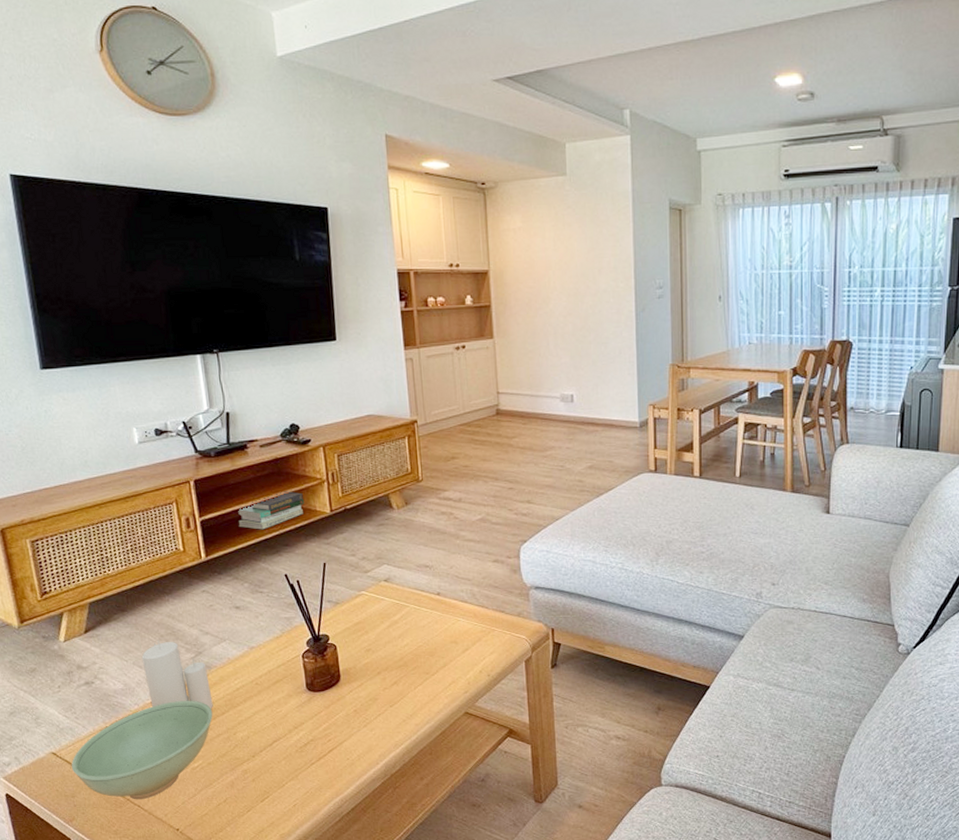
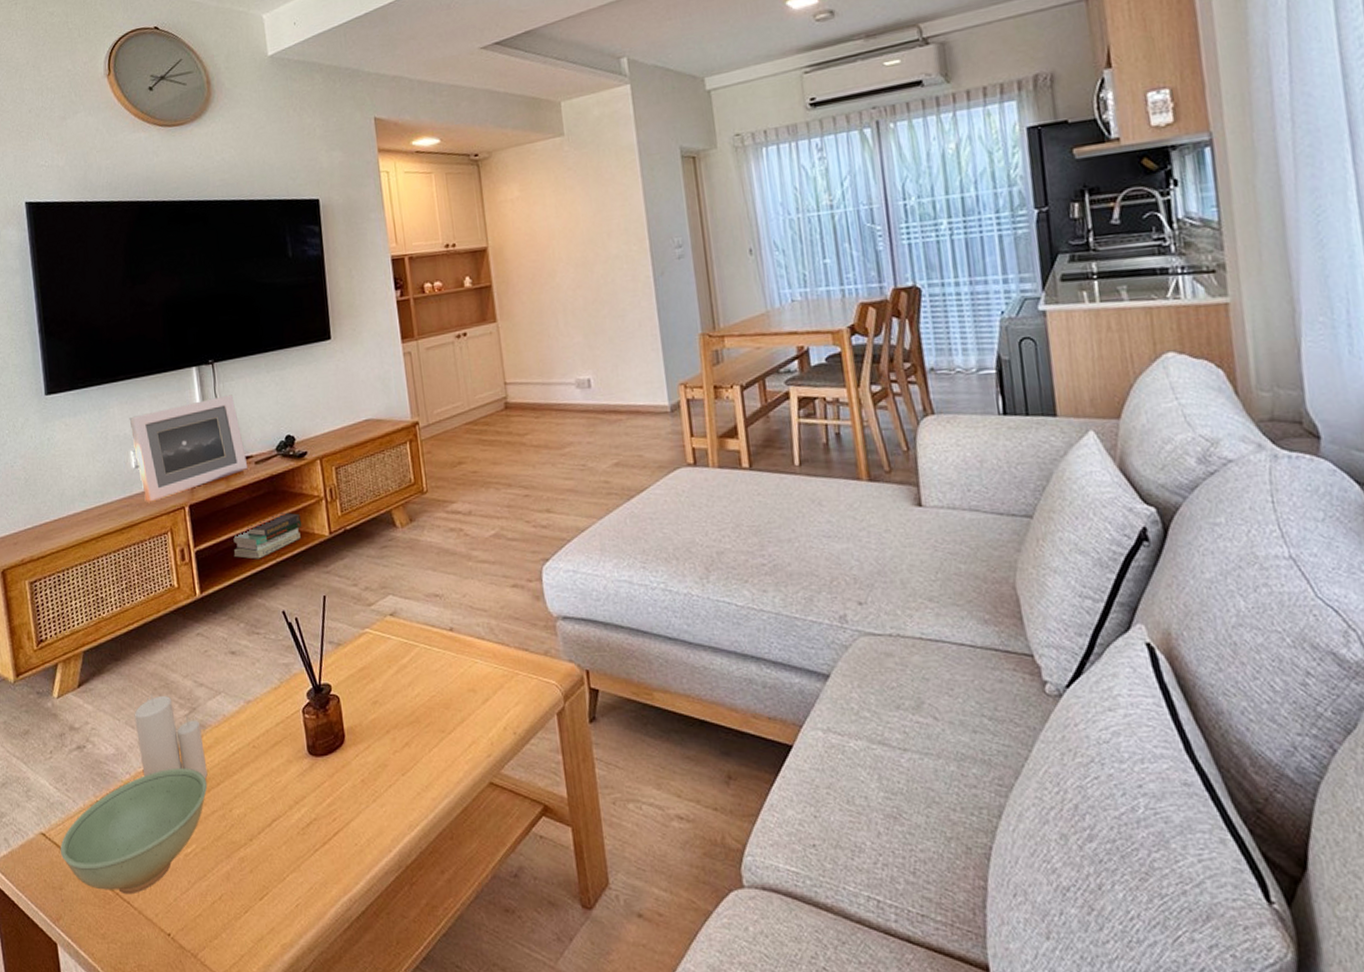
picture frame: none [131,383,253,475] -> present [129,394,248,502]

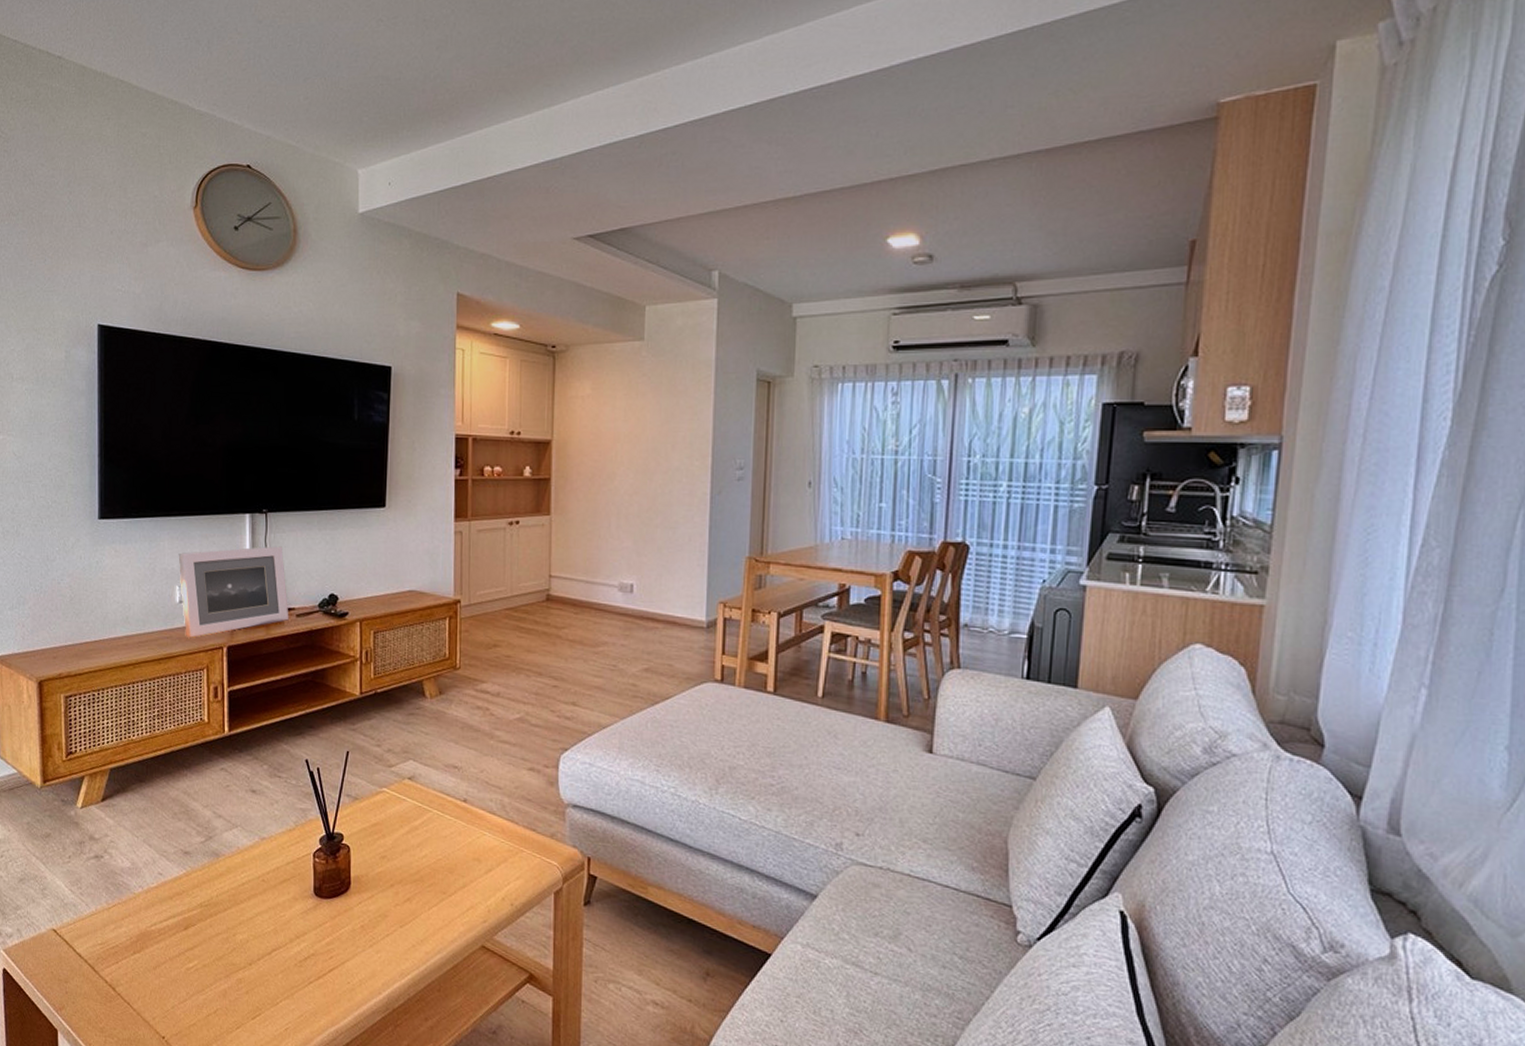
bowl: present [60,767,208,895] -> none [70,888,215,997]
candle: present [134,694,208,779] -> none [152,818,217,903]
books: present [233,512,302,559] -> none [265,667,335,708]

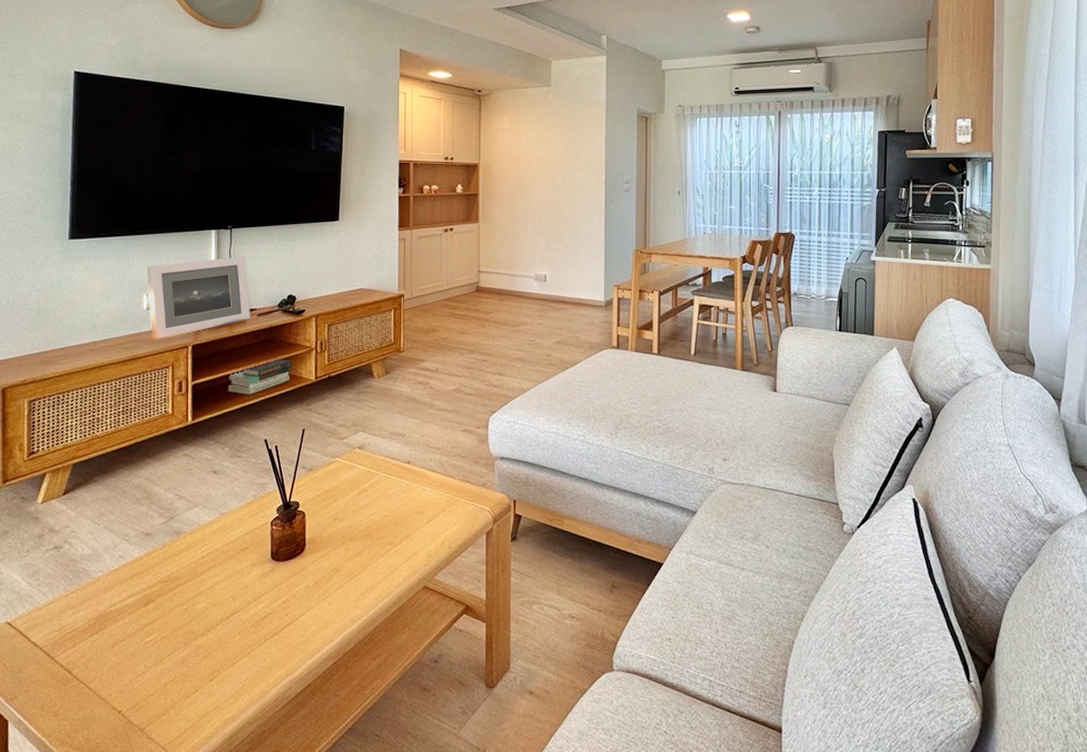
books: none [265,667,335,708] -> present [227,358,292,395]

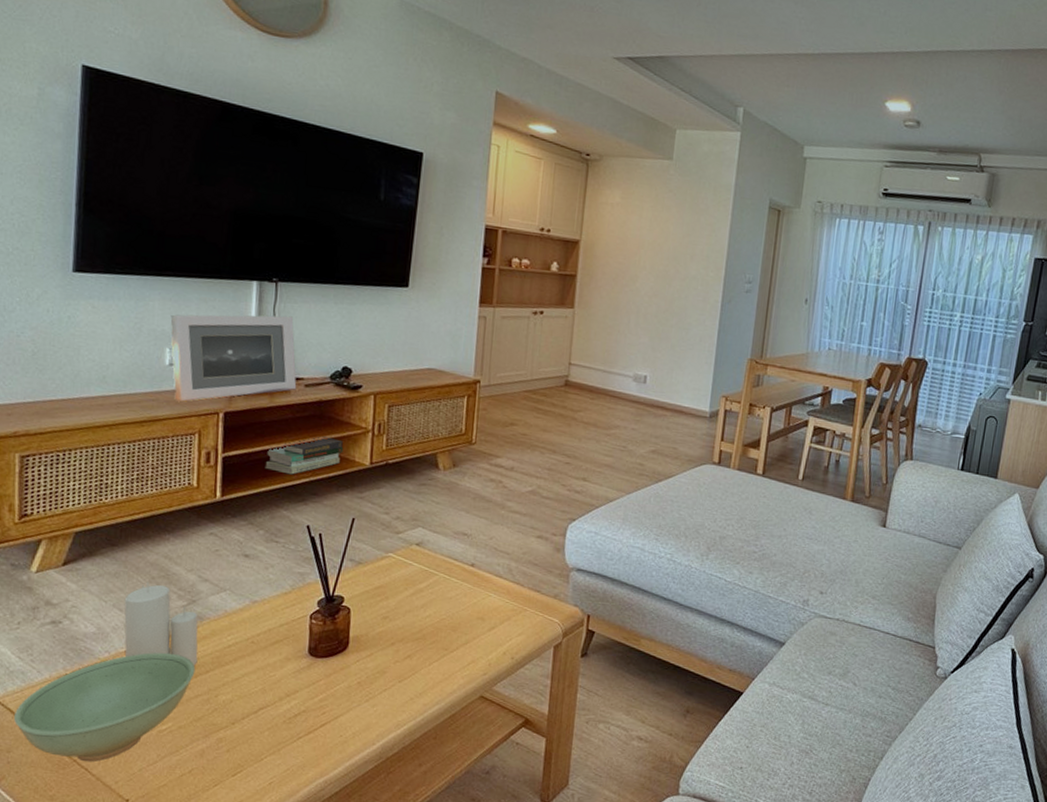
bowl: none [24,567,175,677] -> present [14,652,196,762]
candle: none [114,503,177,578] -> present [124,582,198,665]

